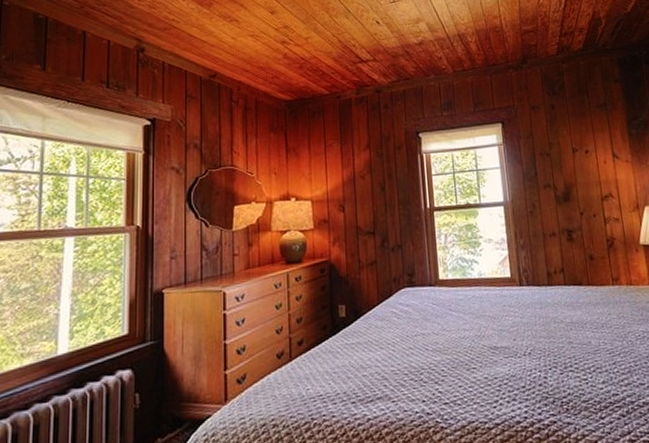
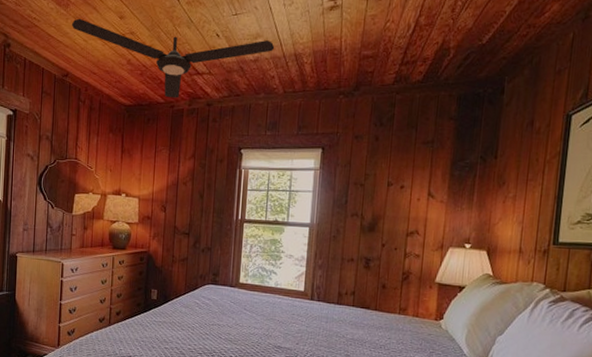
ceiling fan: none [216,16,438,89] -> present [71,18,275,98]

